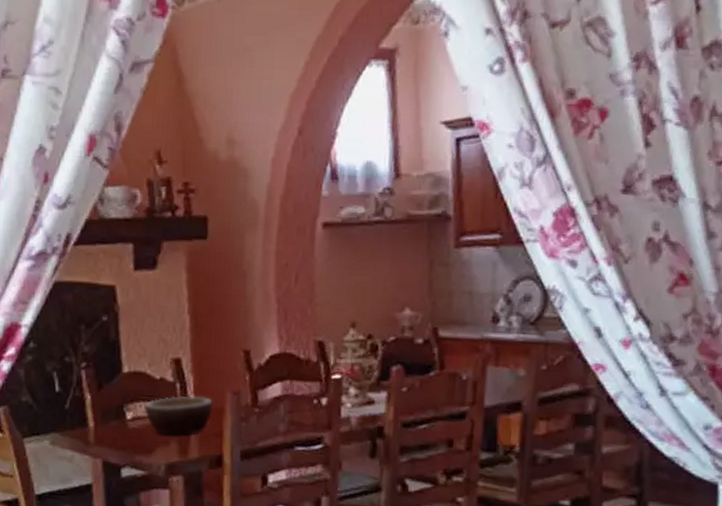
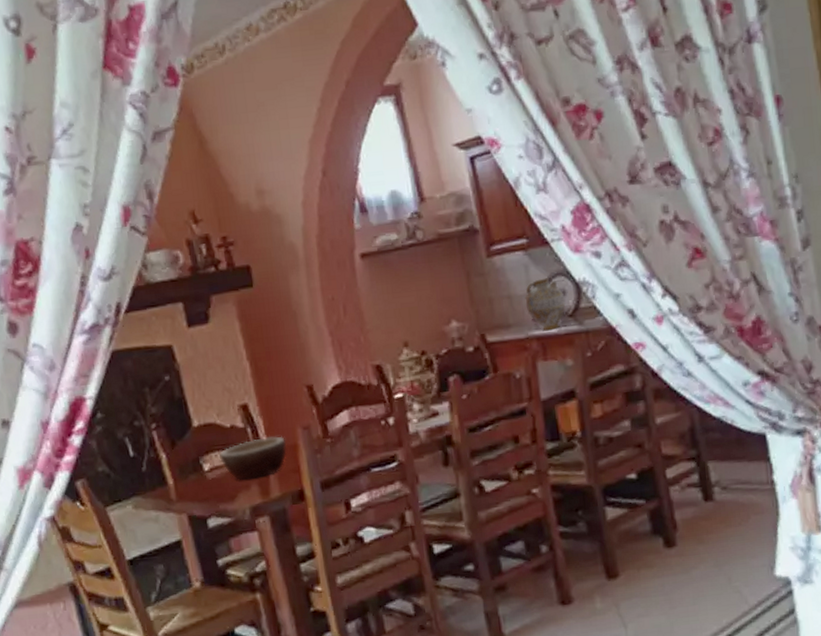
ceramic jug: none [486,279,530,336] -> present [525,278,566,331]

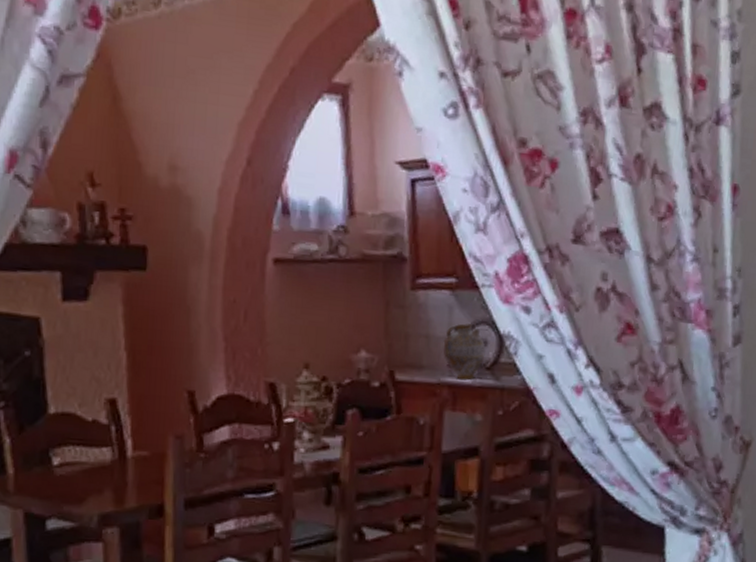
bowl: present [219,436,287,480] -> none [72,439,154,484]

